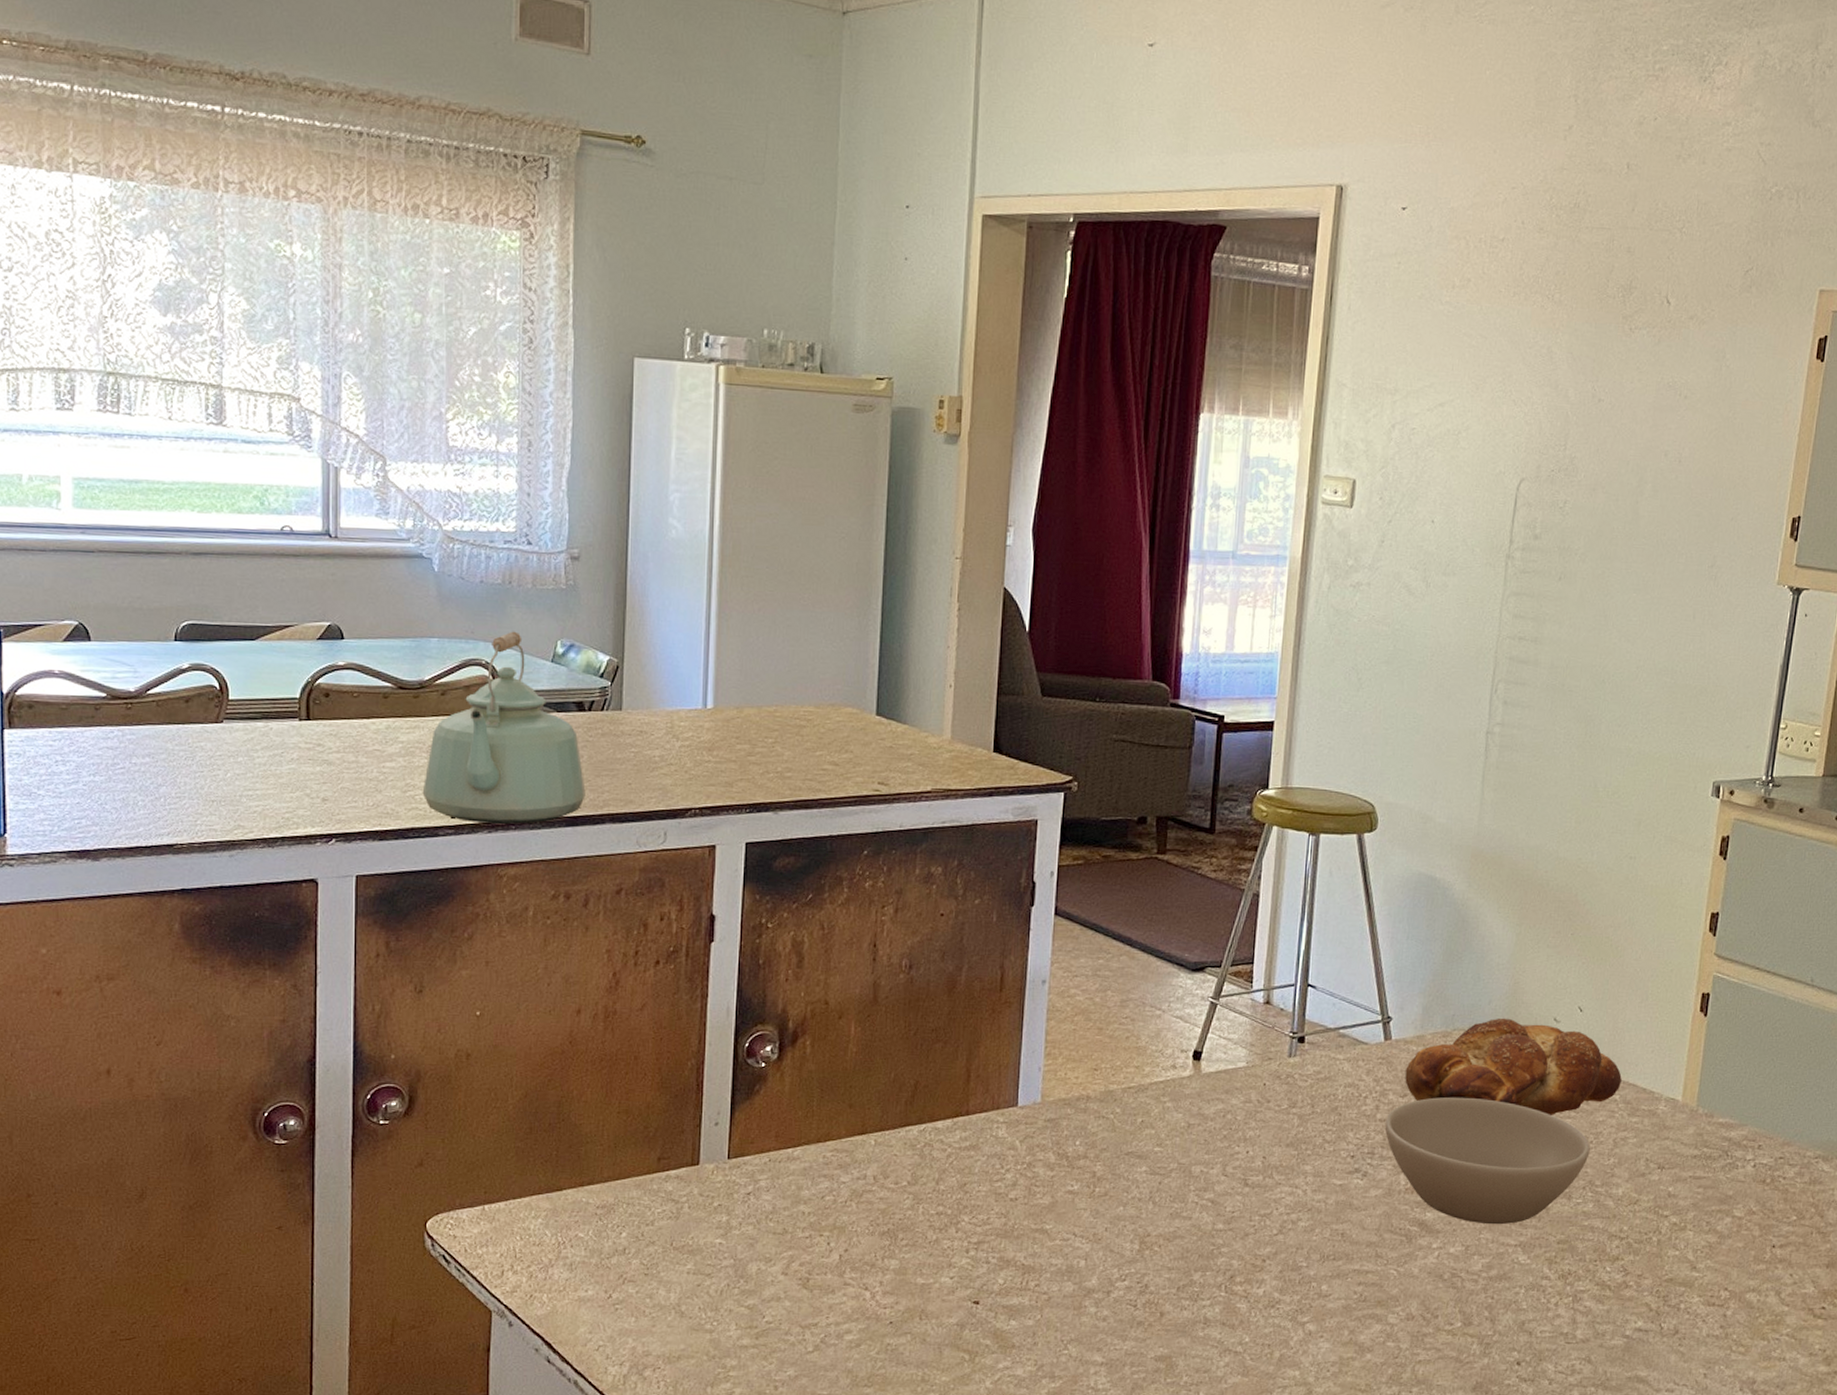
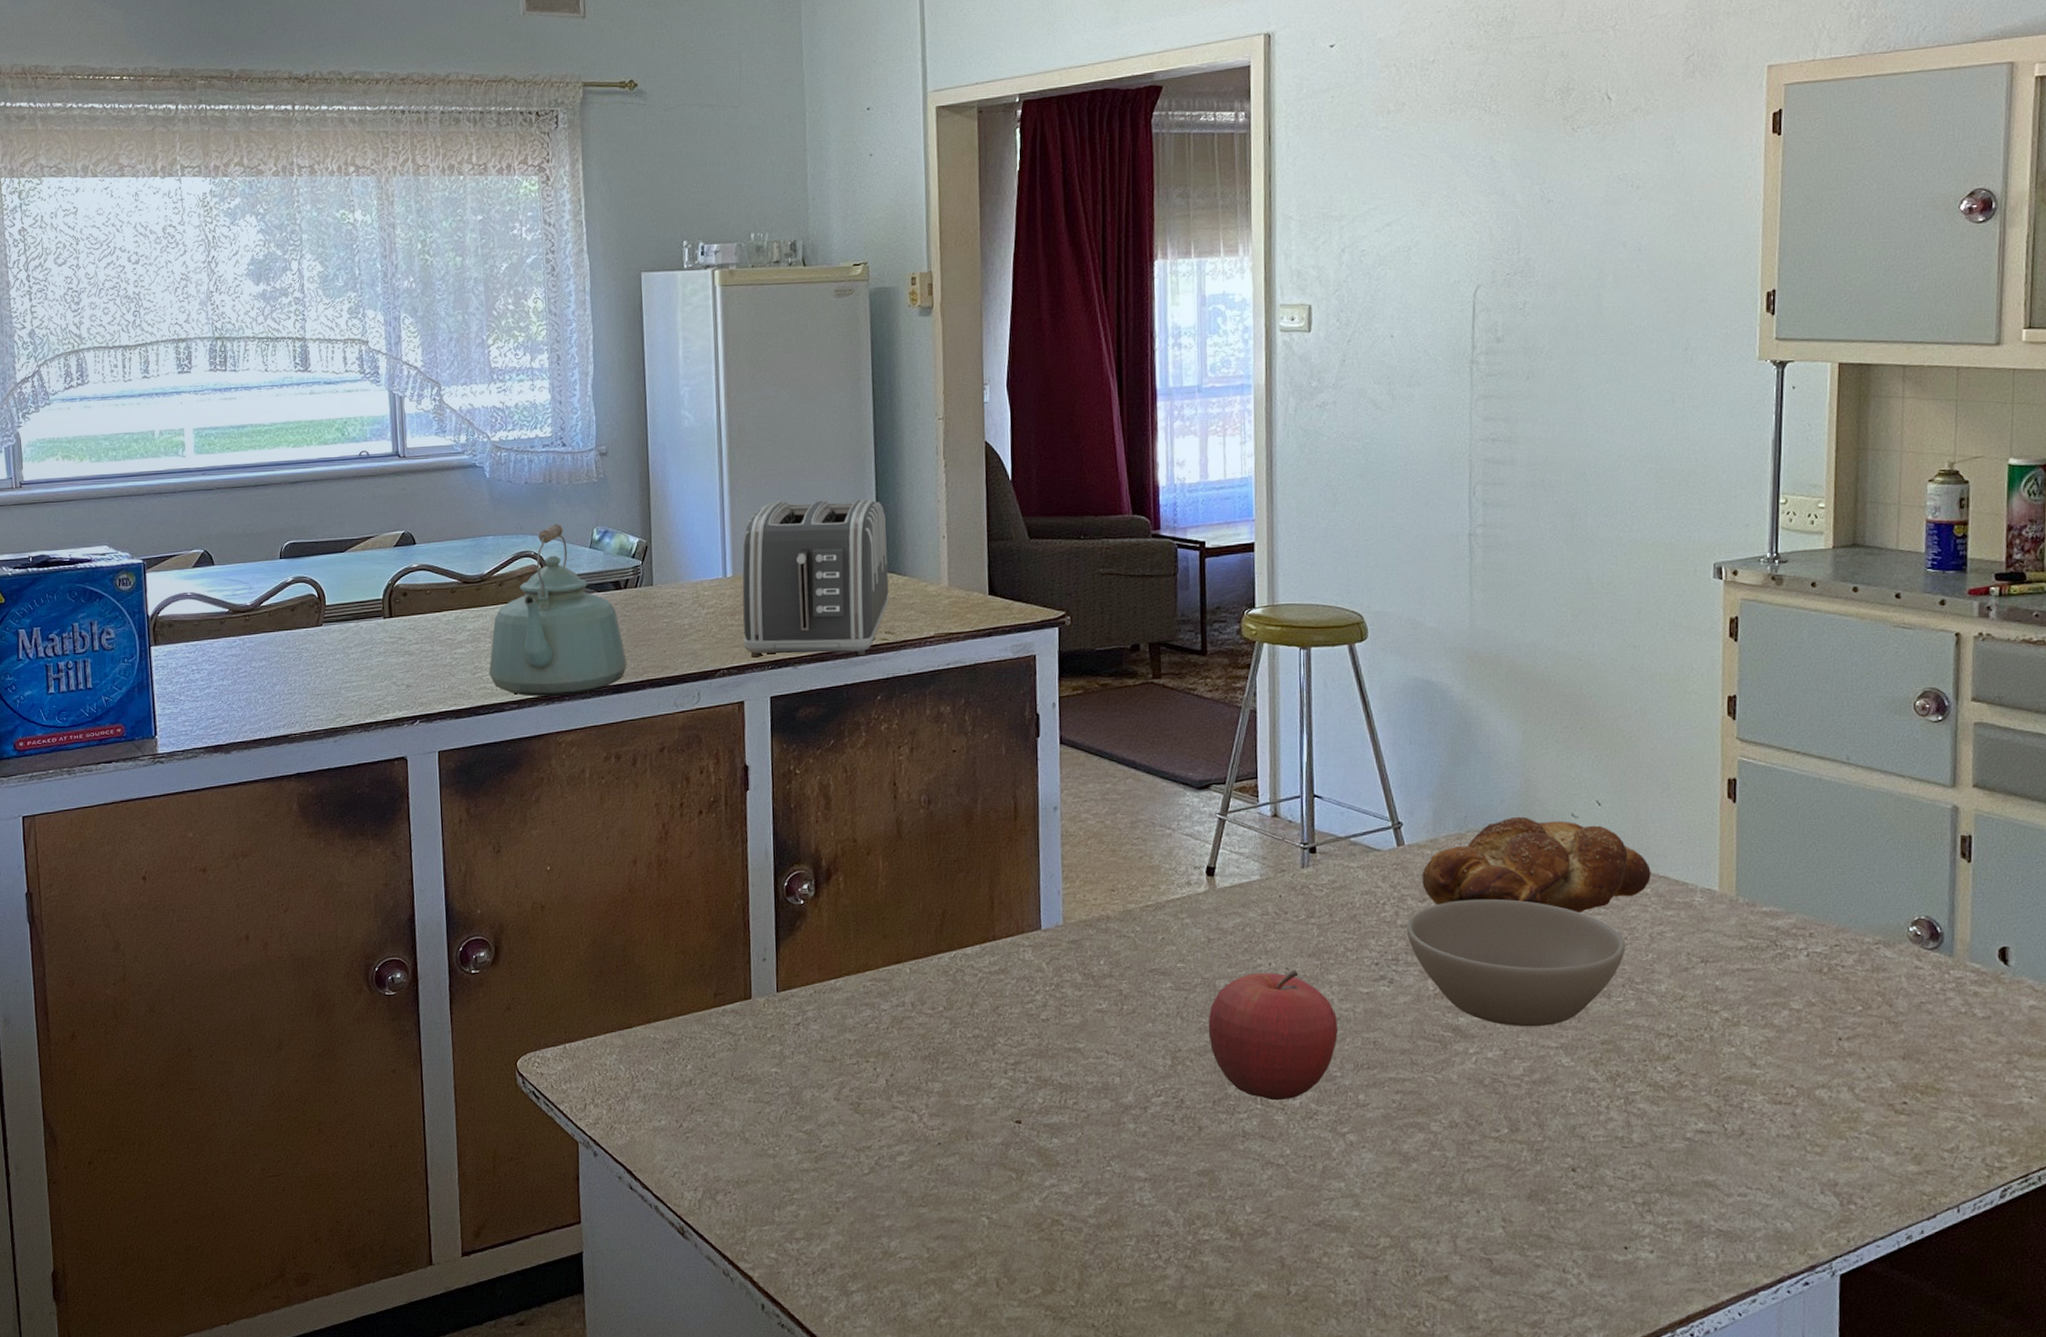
toaster: none [720,629,889,807] -> present [742,498,889,659]
fruit: none [1179,1158,1309,1289] -> present [1208,969,1339,1101]

